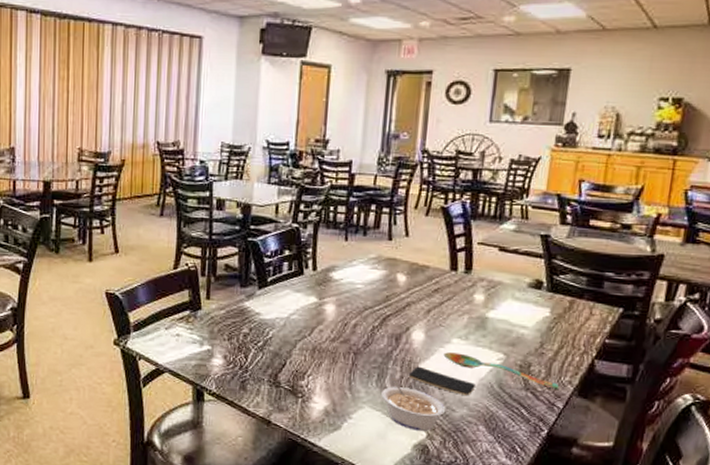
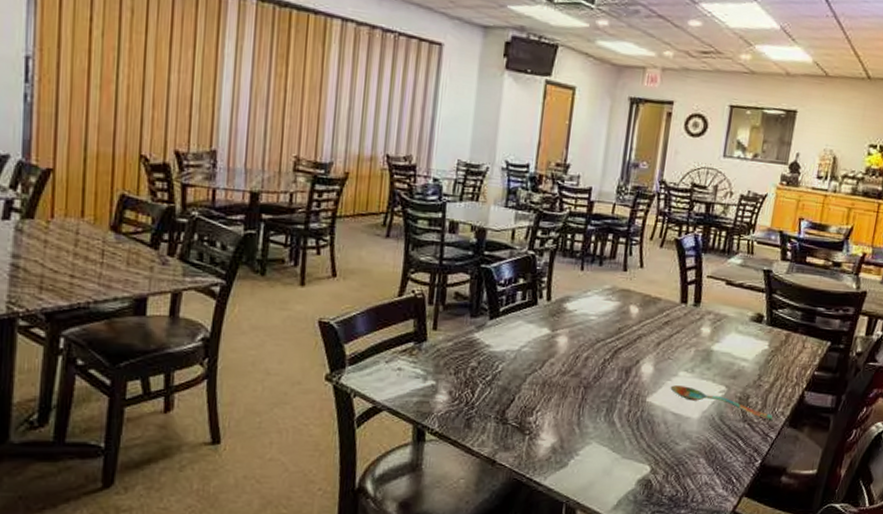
legume: present [381,378,446,431] -> none [609,412,670,465]
smartphone: present [408,366,475,397] -> none [635,400,698,429]

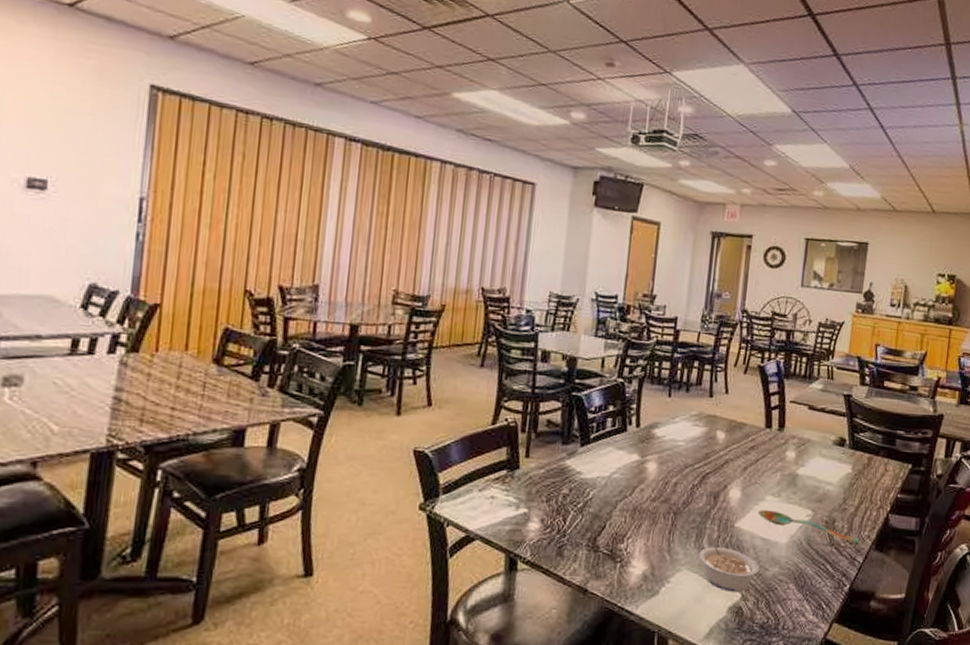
legume: none [609,412,670,465] -> present [699,537,760,592]

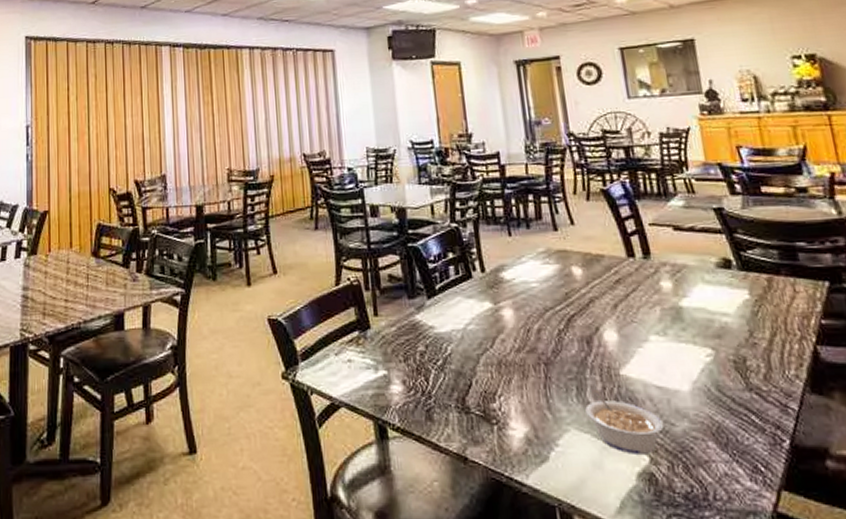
spoon: present [758,510,860,544] -> none [644,352,787,386]

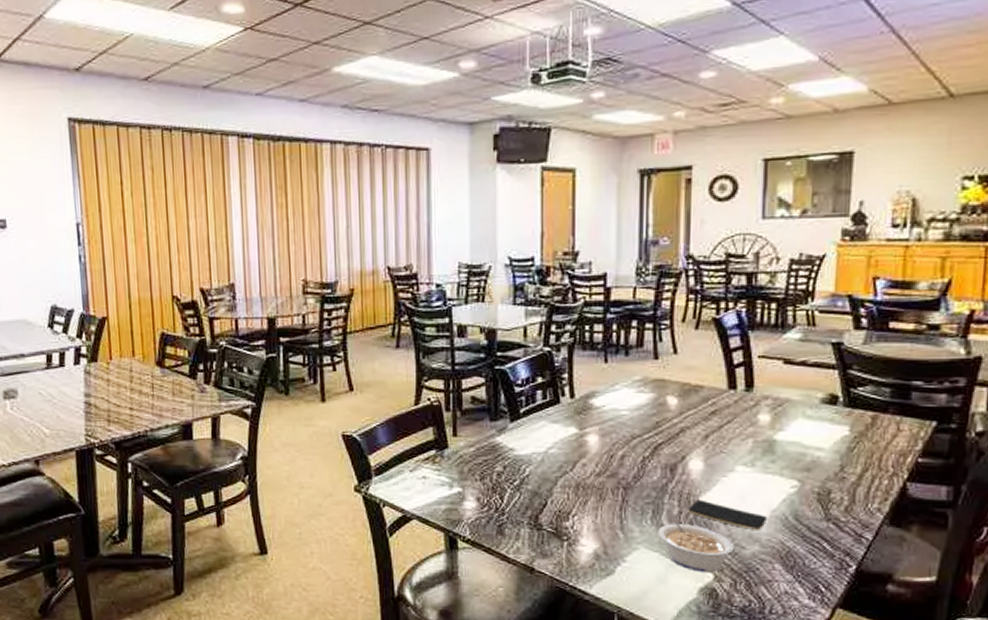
smartphone: none [610,373,690,405] -> present [687,499,767,531]

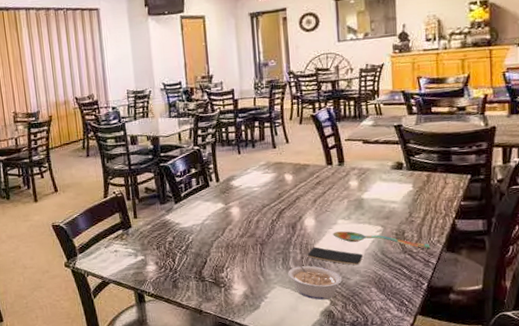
spoon: none [727,482,867,518] -> present [333,231,431,249]

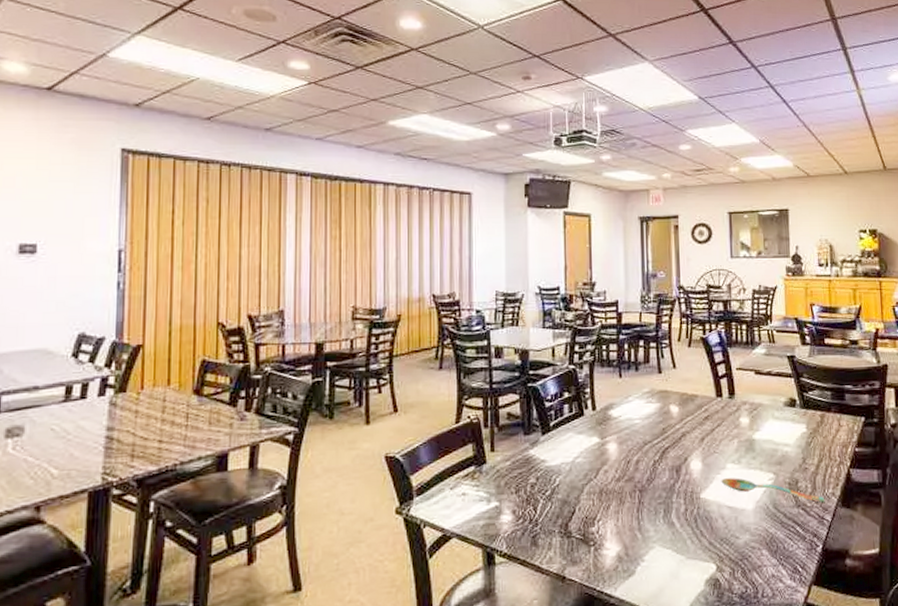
legume: present [288,259,342,300] -> none [669,511,731,565]
smartphone: present [307,247,363,266] -> none [692,496,753,521]

